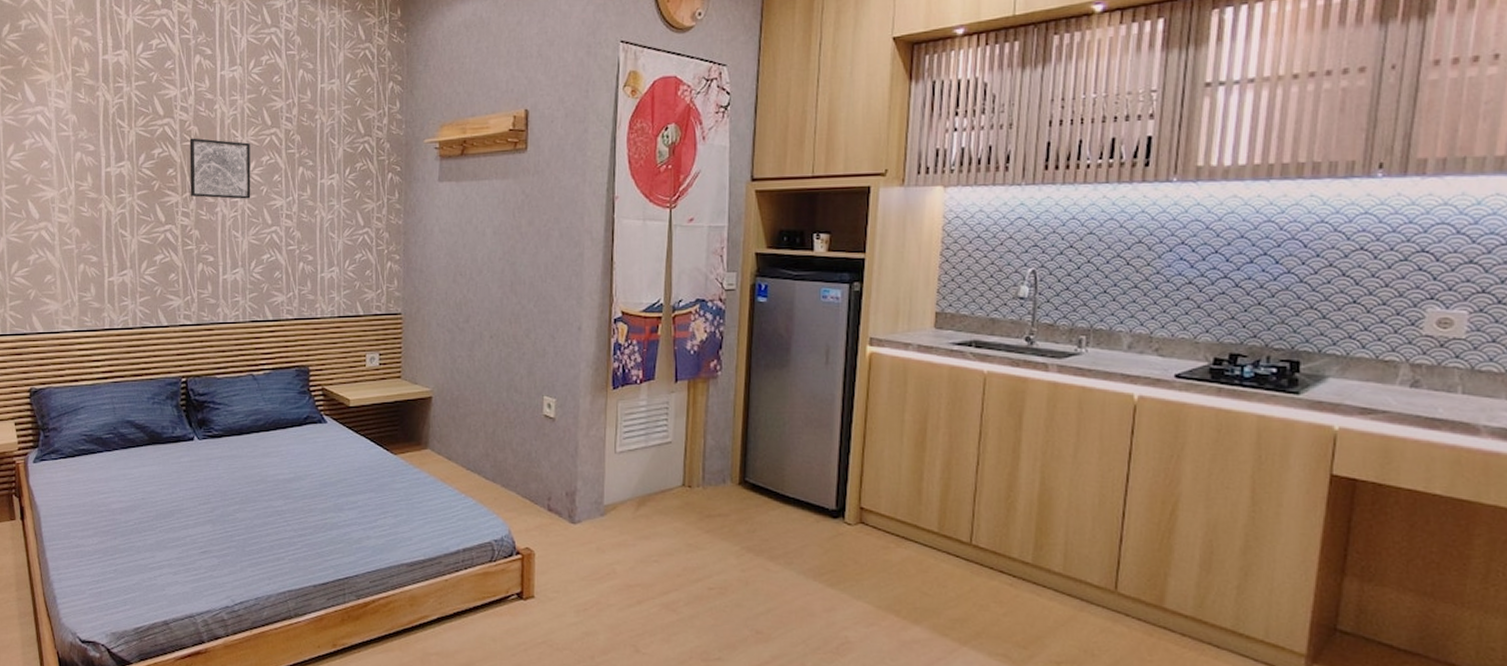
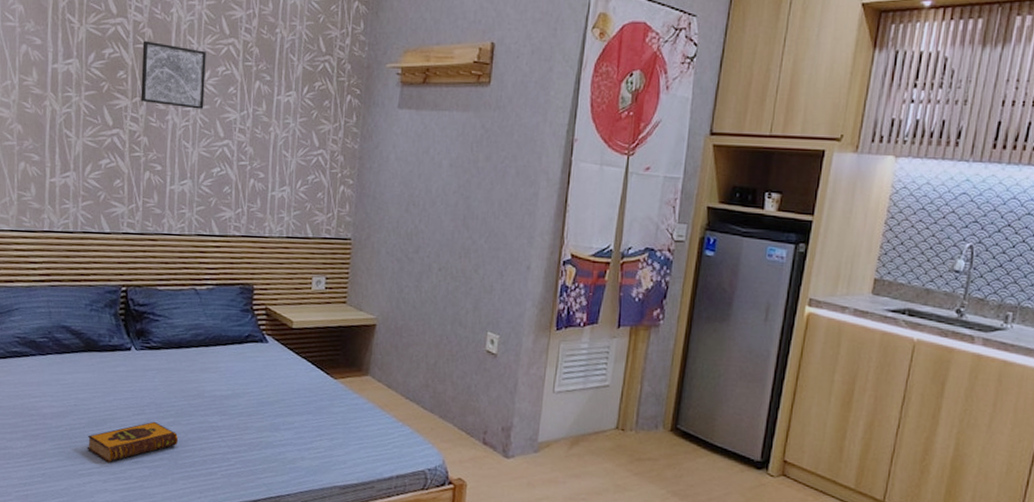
hardback book: none [156,509,245,554] -> present [86,421,179,462]

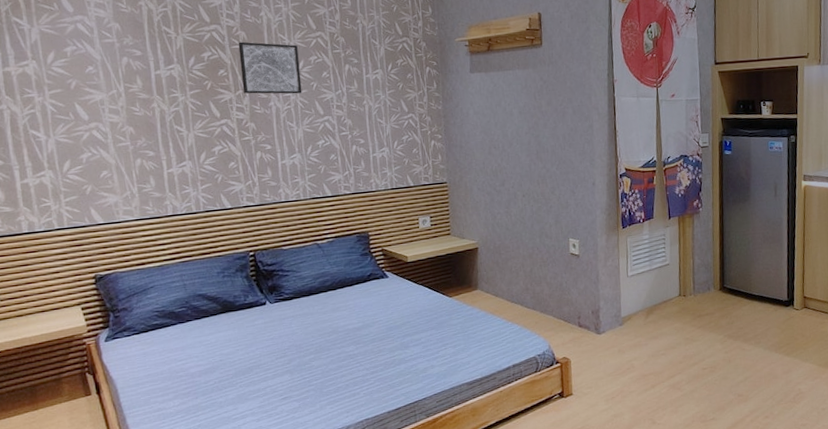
hardback book: present [86,421,179,462] -> none [237,360,321,403]

